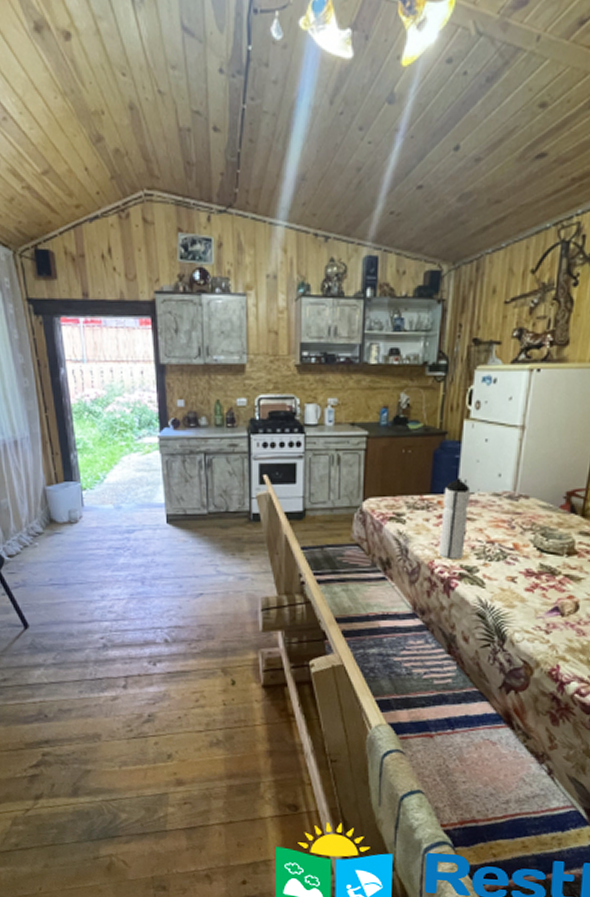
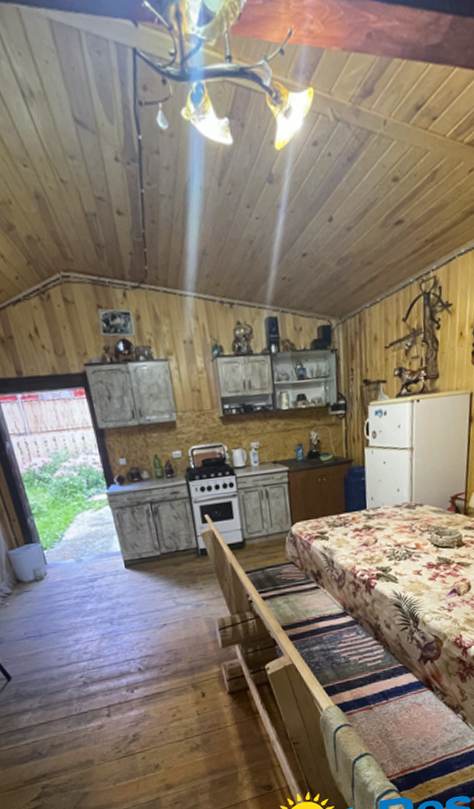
water bottle: present [438,477,471,559] -> none [356,496,378,564]

